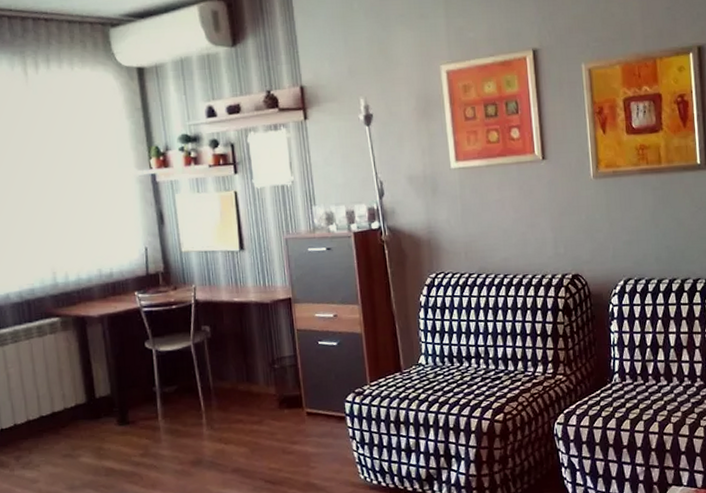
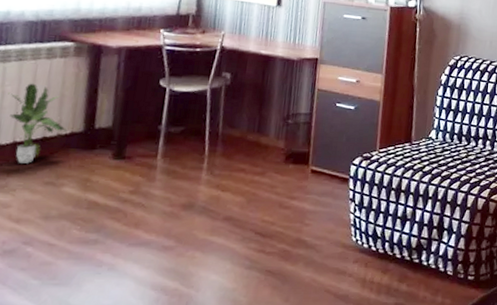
potted plant: none [12,362,72,440] -> present [8,83,67,163]

